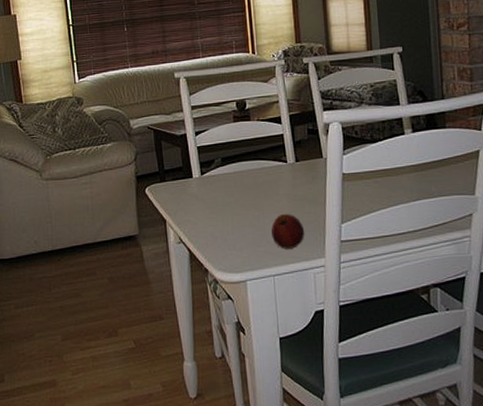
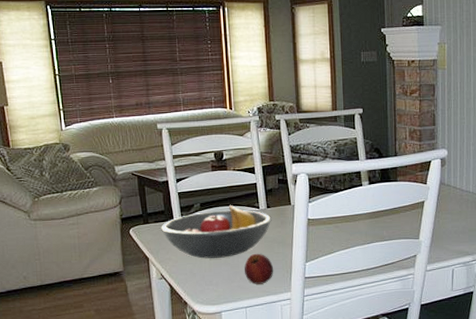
fruit bowl: none [179,159,302,220] -> present [161,204,272,259]

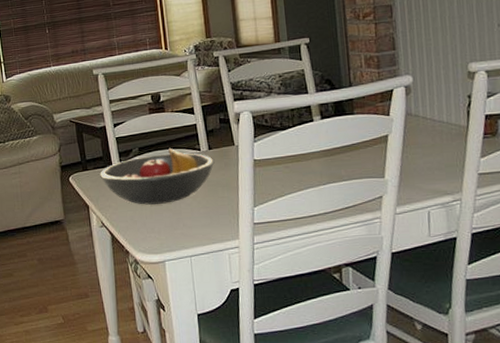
apple: present [245,253,274,284] -> none [187,198,219,232]

